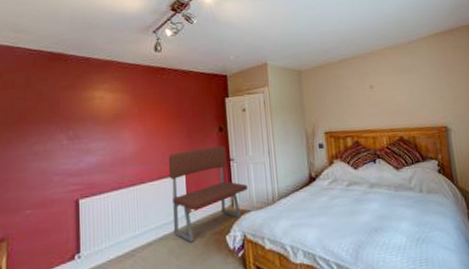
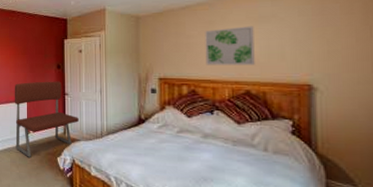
wall art: none [361,76,404,116] -> present [205,25,255,65]

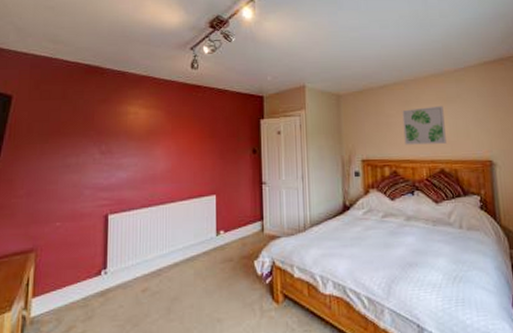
bench: present [14,81,79,157] -> none [199,168,279,265]

